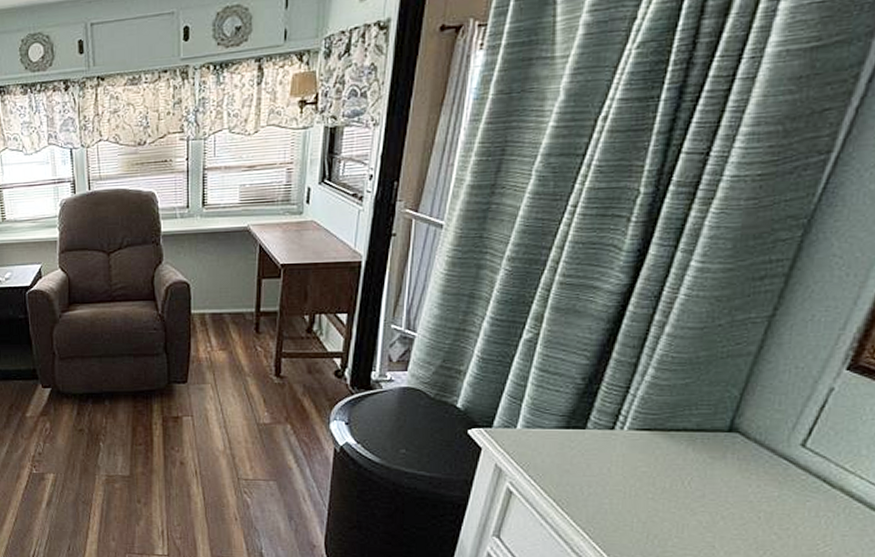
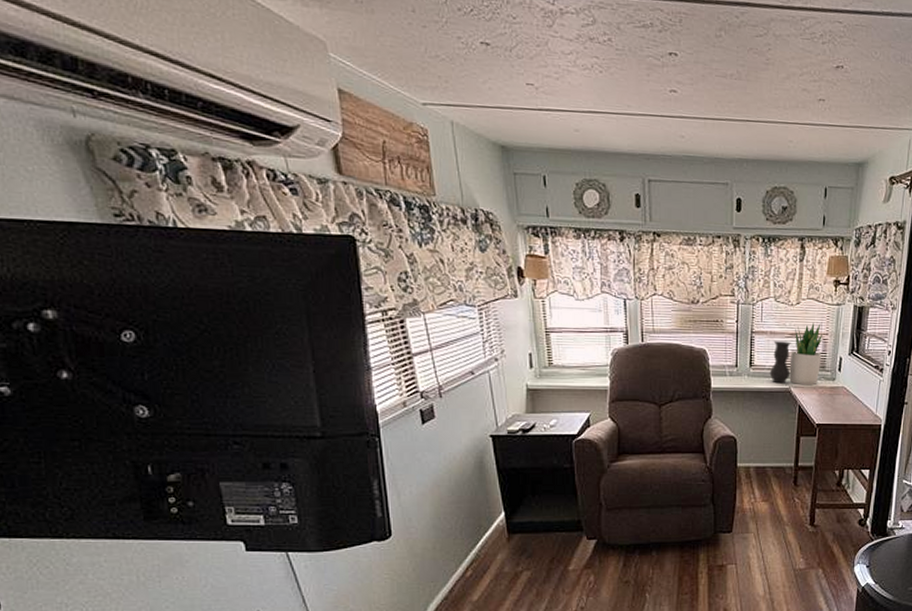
vase: none [224,175,249,223] -> present [769,341,791,384]
planter: none [247,151,287,223] -> present [789,323,823,386]

